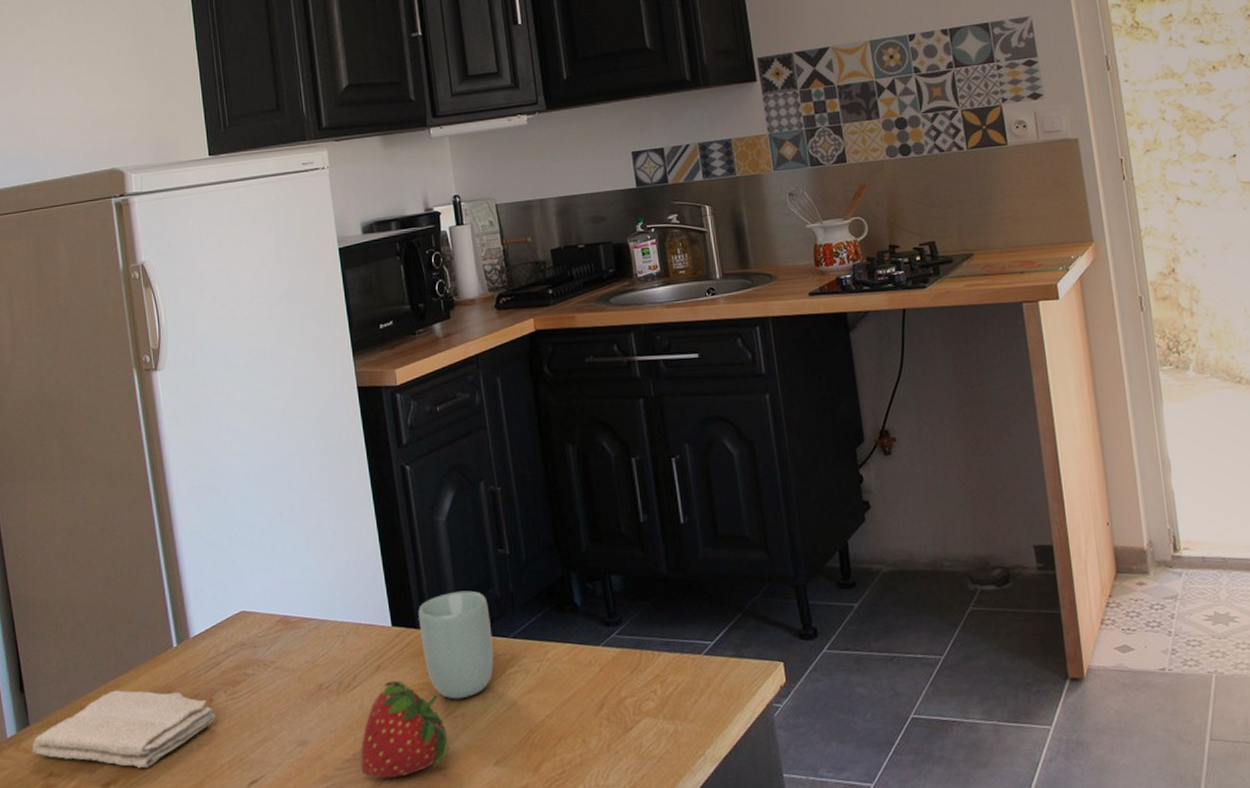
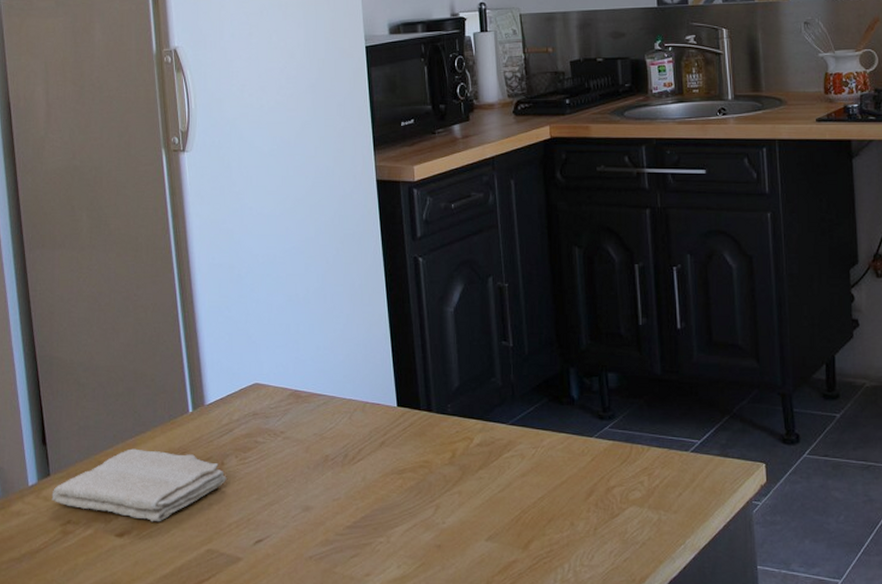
fruit: present [360,680,448,779] -> none [361,457,444,547]
cup: present [418,590,494,699] -> none [423,378,492,478]

